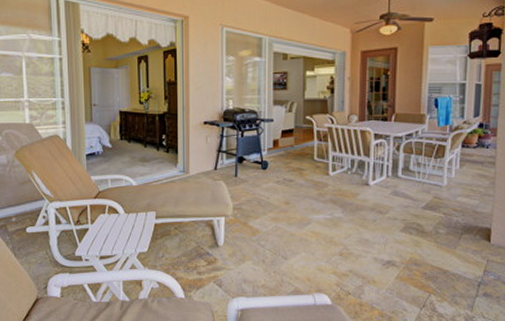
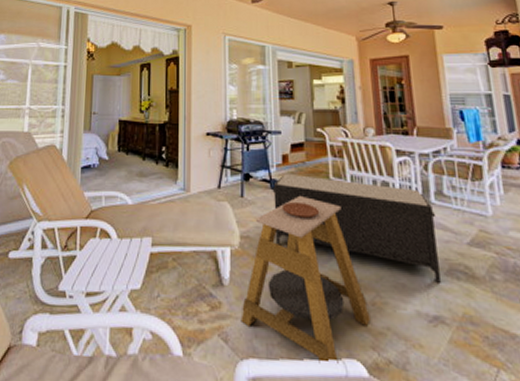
side table: none [232,174,337,298] -> present [241,195,371,364]
bench: none [263,155,400,238] -> present [272,173,441,285]

